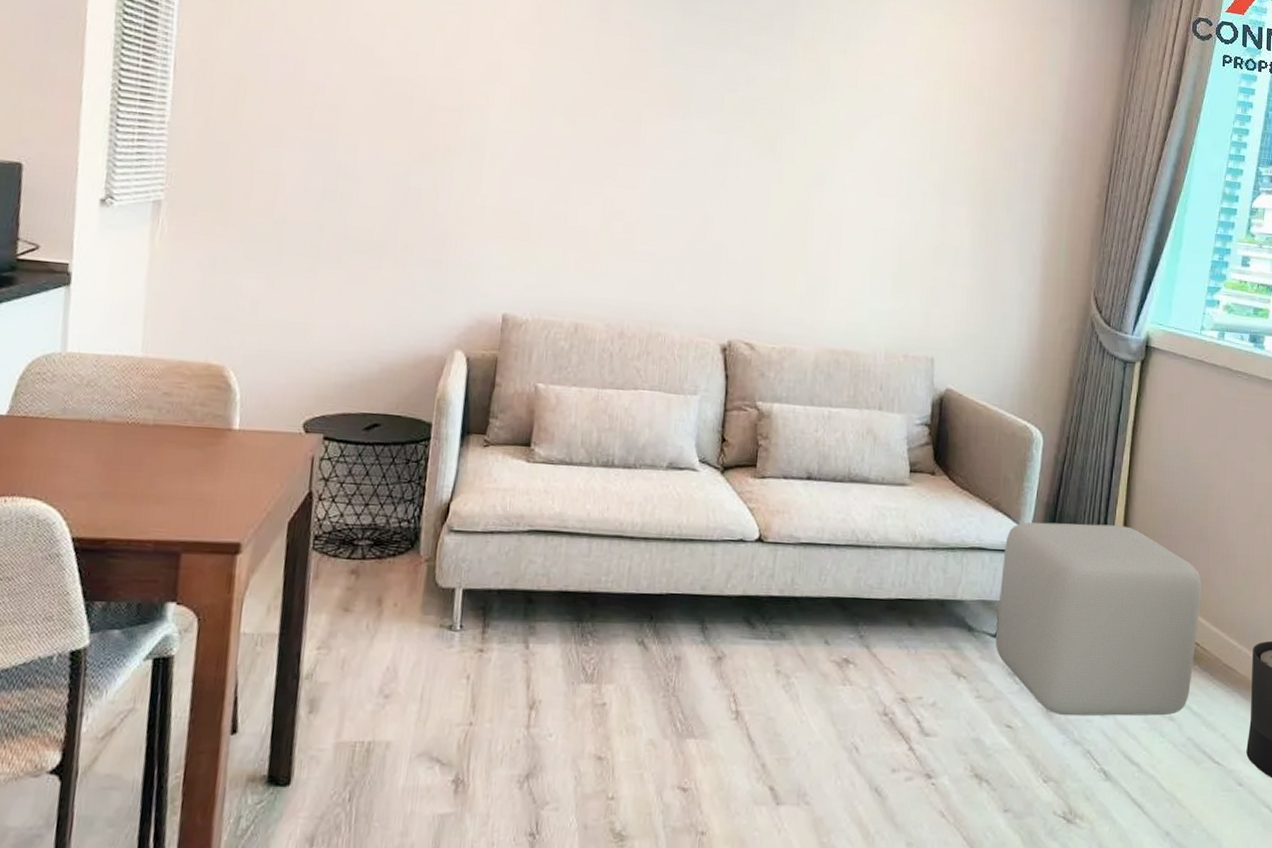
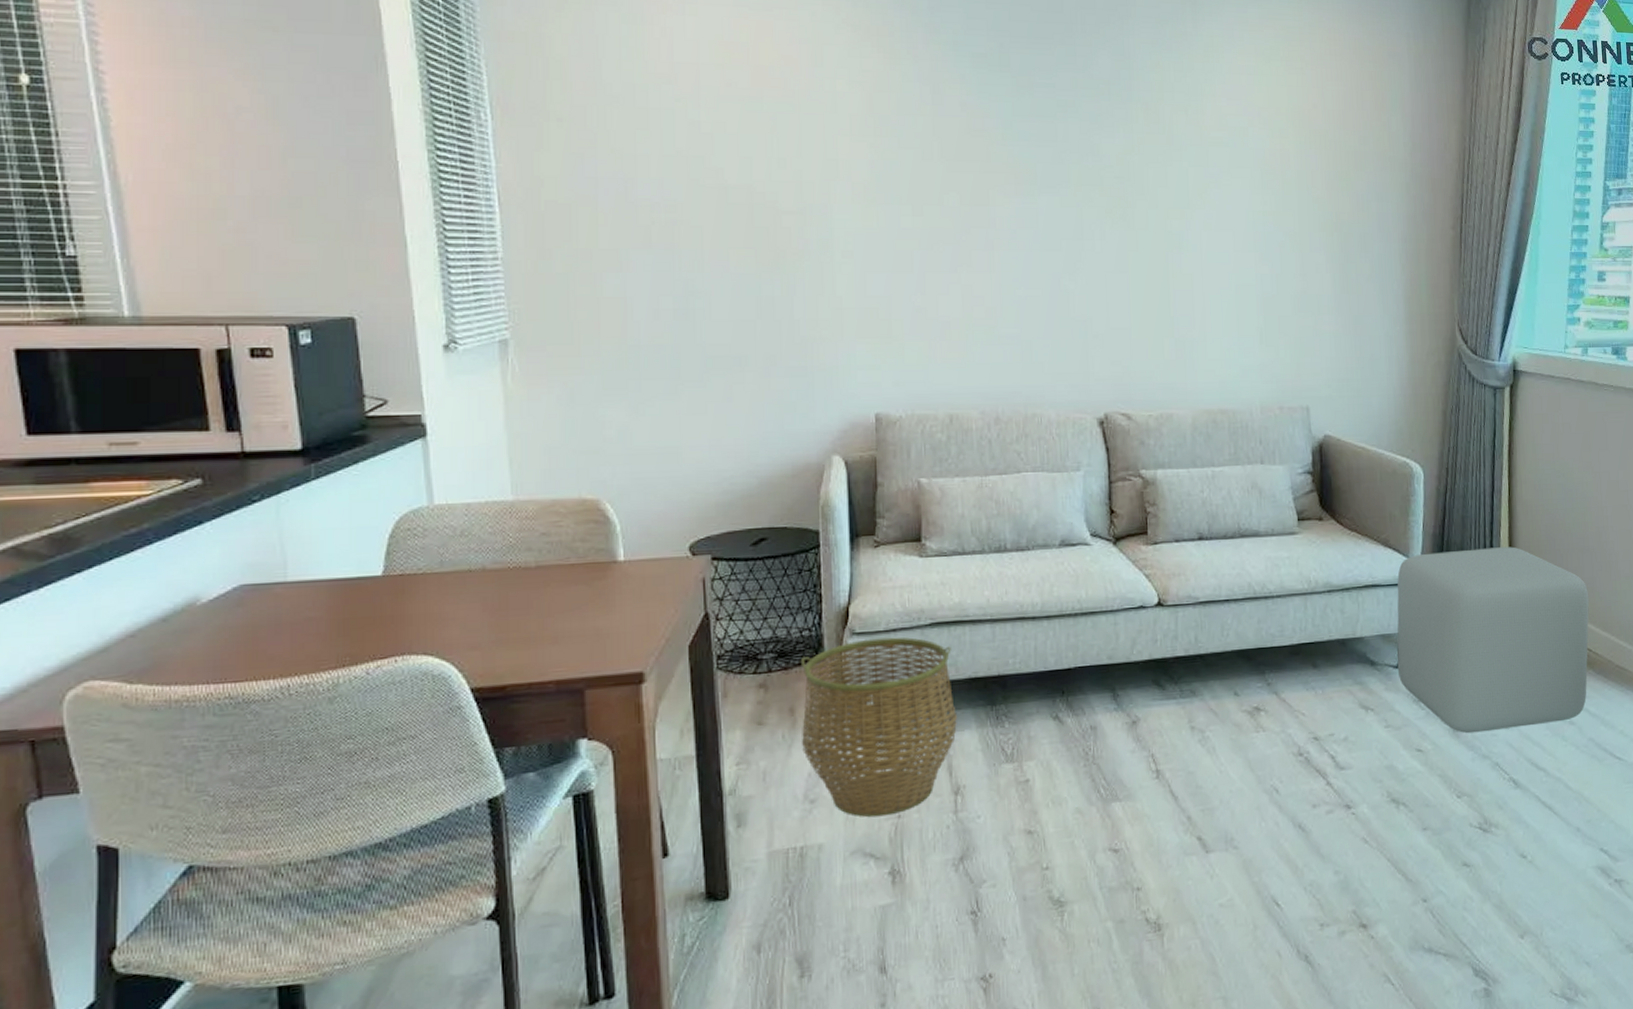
basket: none [384,538,546,721] -> present [800,637,958,817]

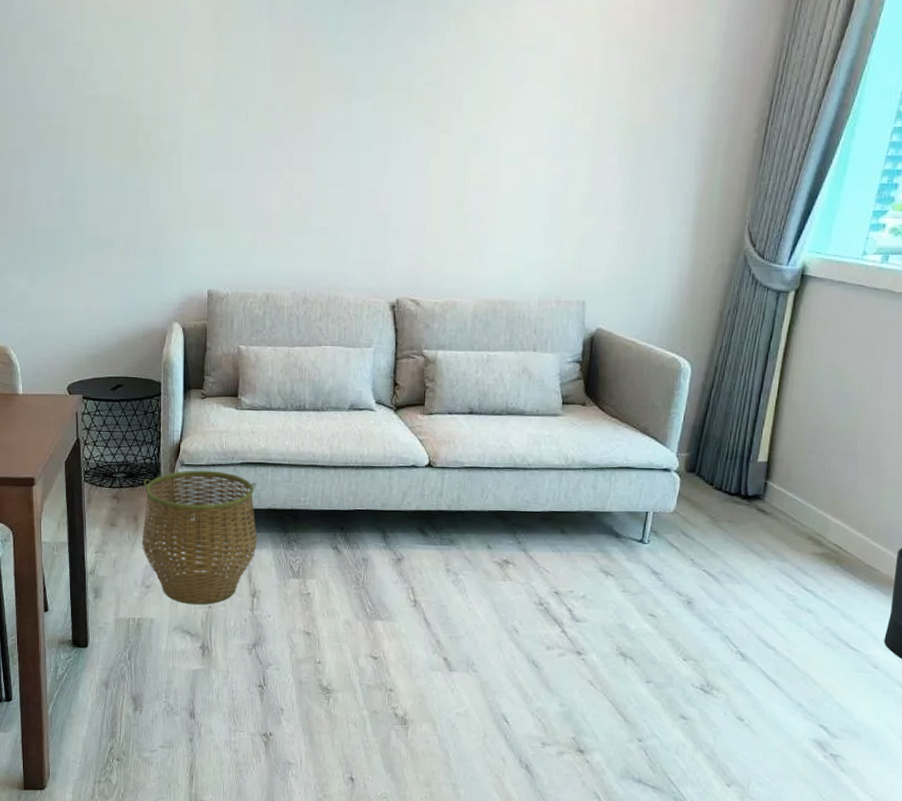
pouf: present [1397,546,1590,734] -> none [640,443,848,609]

